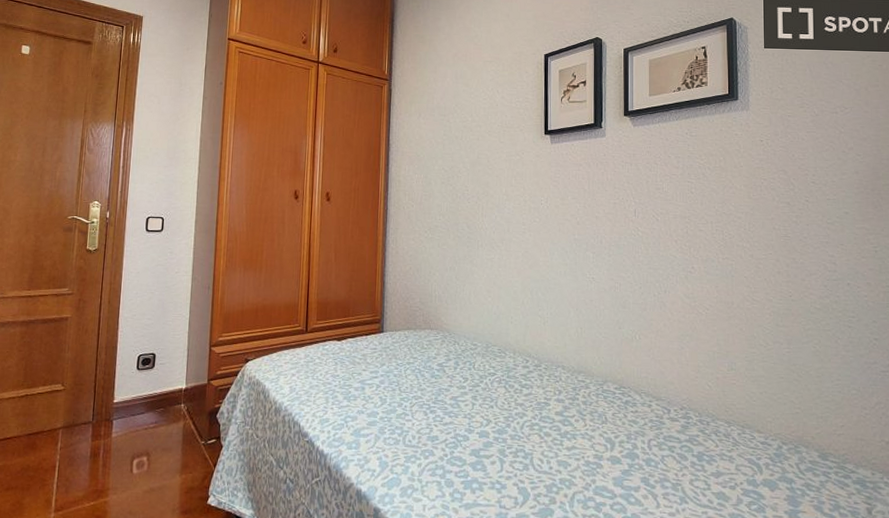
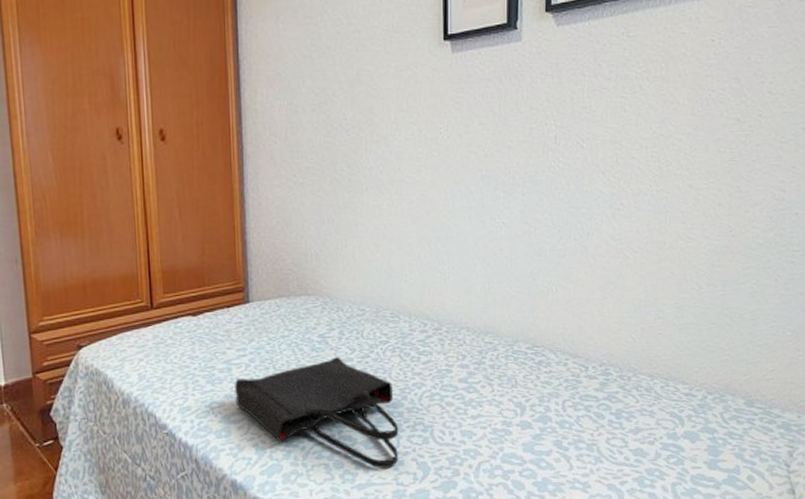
tote bag: none [366,384,503,491] -> present [235,357,399,469]

